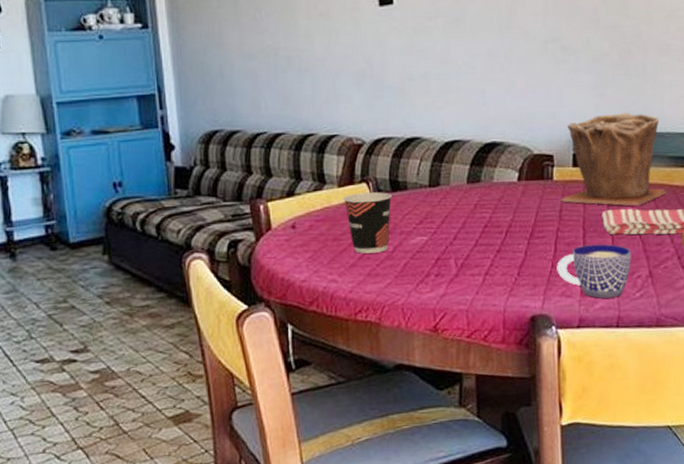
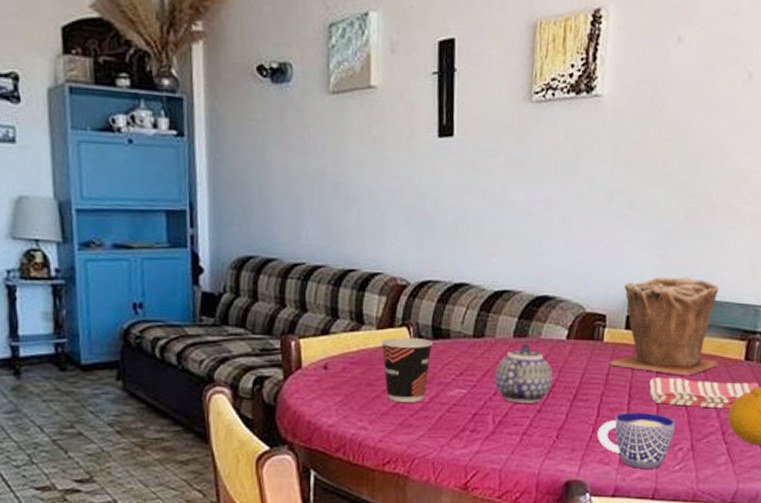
teapot: none [452,189,509,246] -> present [494,344,553,404]

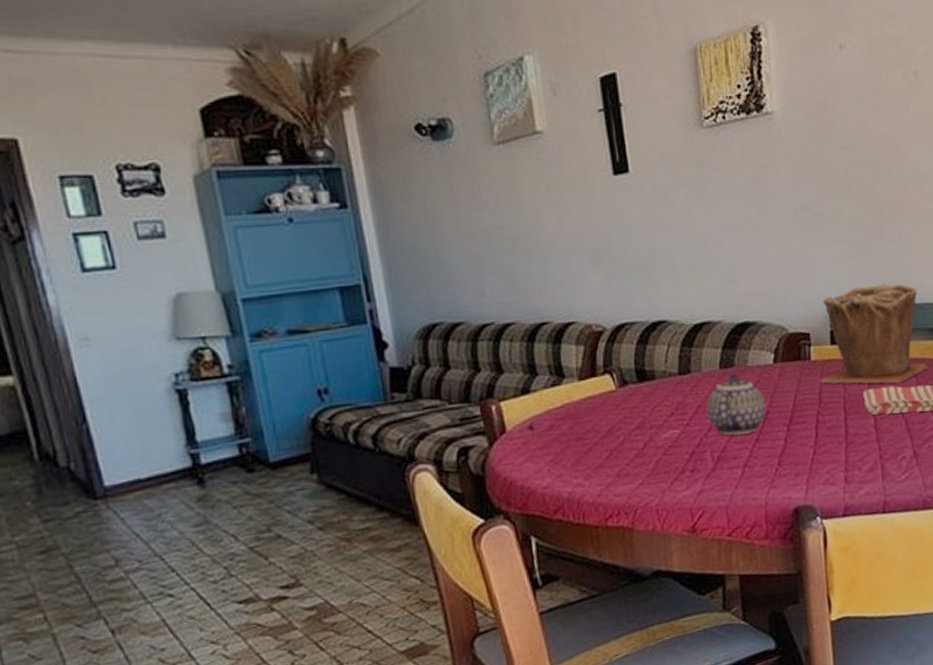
cup: present [381,337,433,402] -> none [586,383,639,453]
cup: present [597,411,675,469] -> none [818,425,895,484]

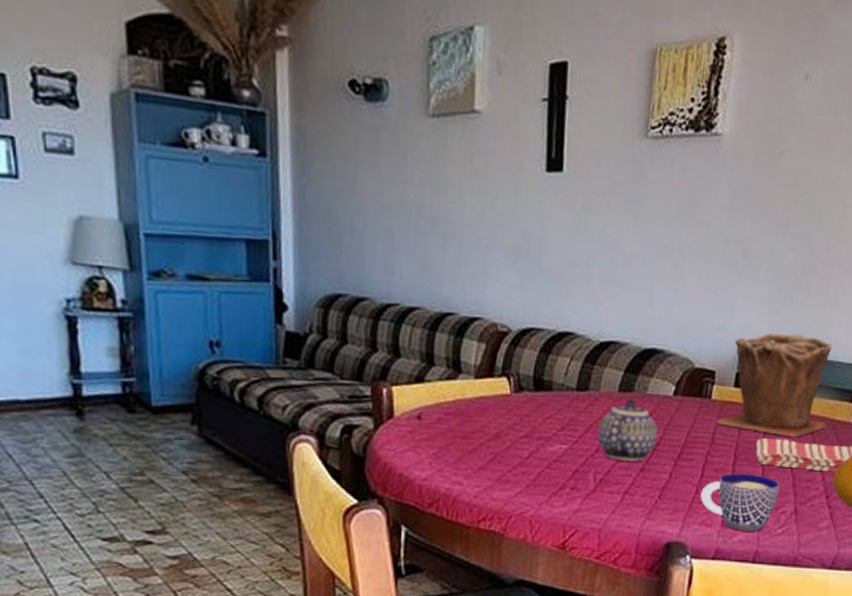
cup: none [818,425,895,484] -> present [700,473,780,532]

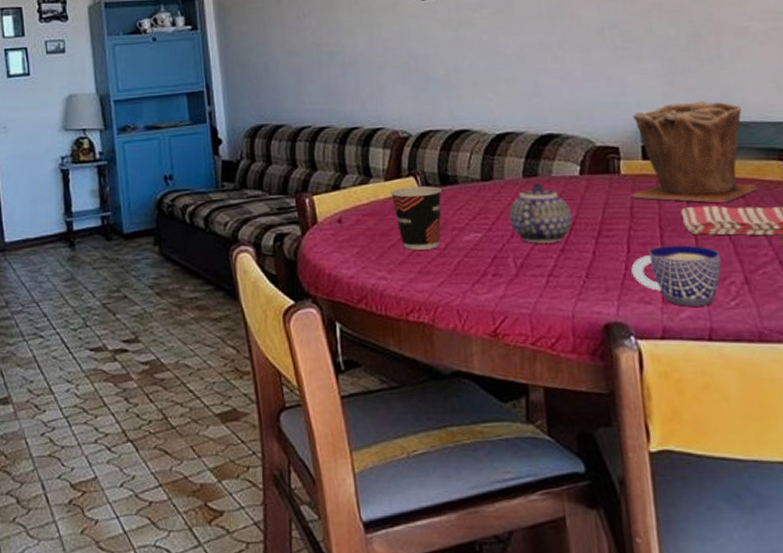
cup: none [479,387,534,457] -> present [391,186,441,250]

